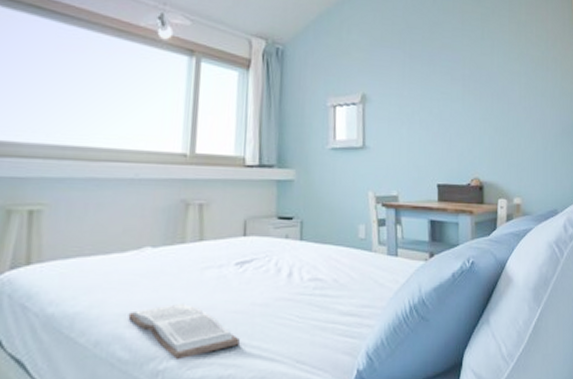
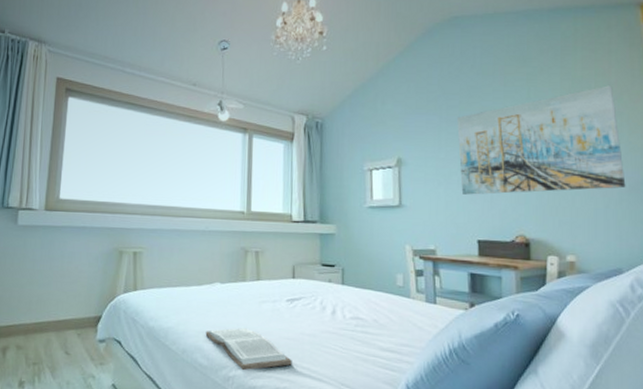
wall art: none [420,32,560,136] -> present [457,85,626,195]

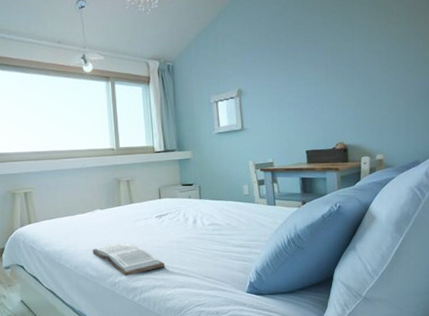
wall art: present [457,85,626,195] -> none [285,10,422,114]

